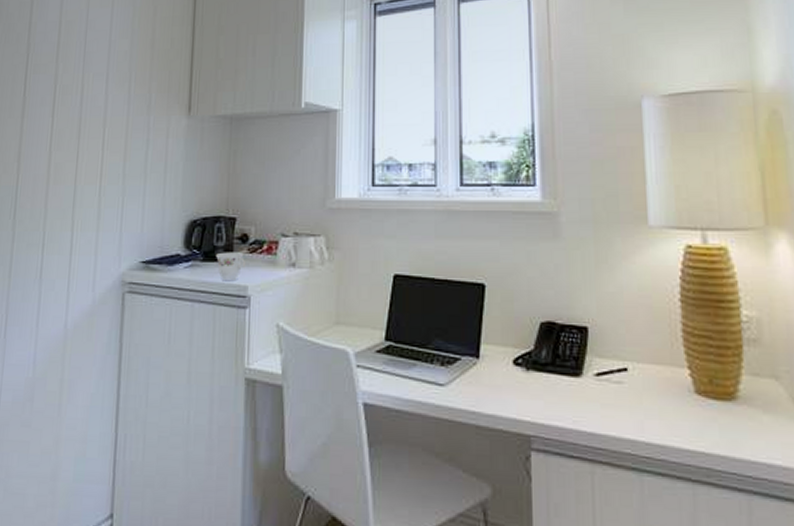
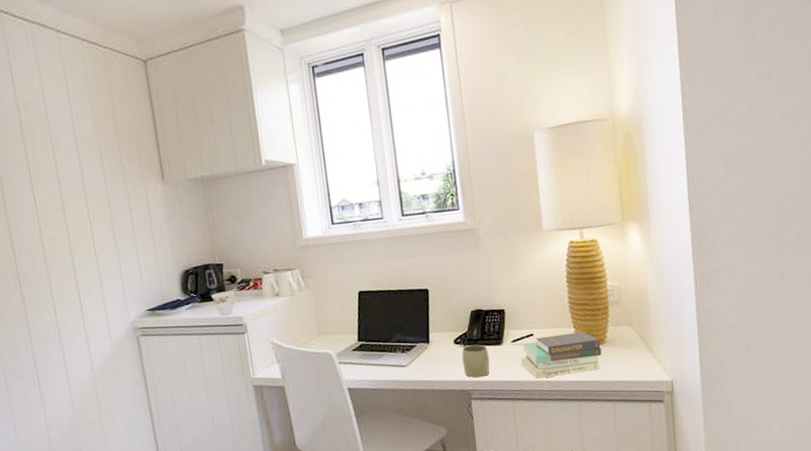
mug: none [522,370,562,421] -> present [461,344,490,379]
books: none [607,374,731,439] -> present [521,331,602,380]

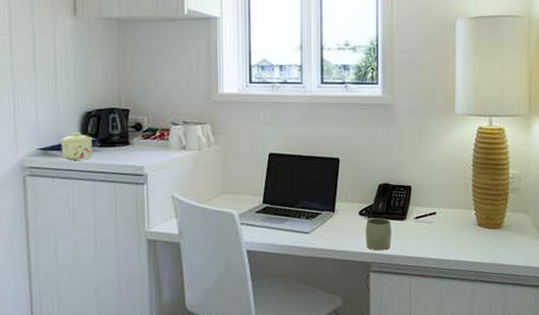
sugar bowl: none [163,289,196,319] -> present [59,131,93,161]
teacup: present [211,290,237,316] -> none [112,138,140,163]
books: present [521,331,602,380] -> none [422,215,498,257]

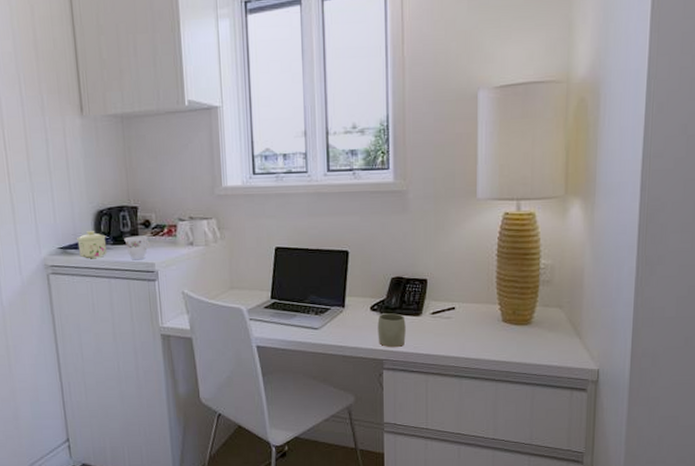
teacup: none [112,138,140,163] -> present [124,235,150,260]

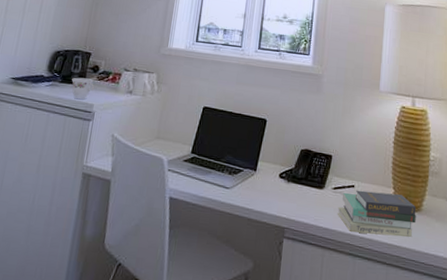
sugar bowl: present [76,230,107,259] -> none [28,66,57,93]
mug: present [377,313,406,348] -> none [282,182,310,218]
books: none [439,310,526,355] -> present [338,190,417,237]

